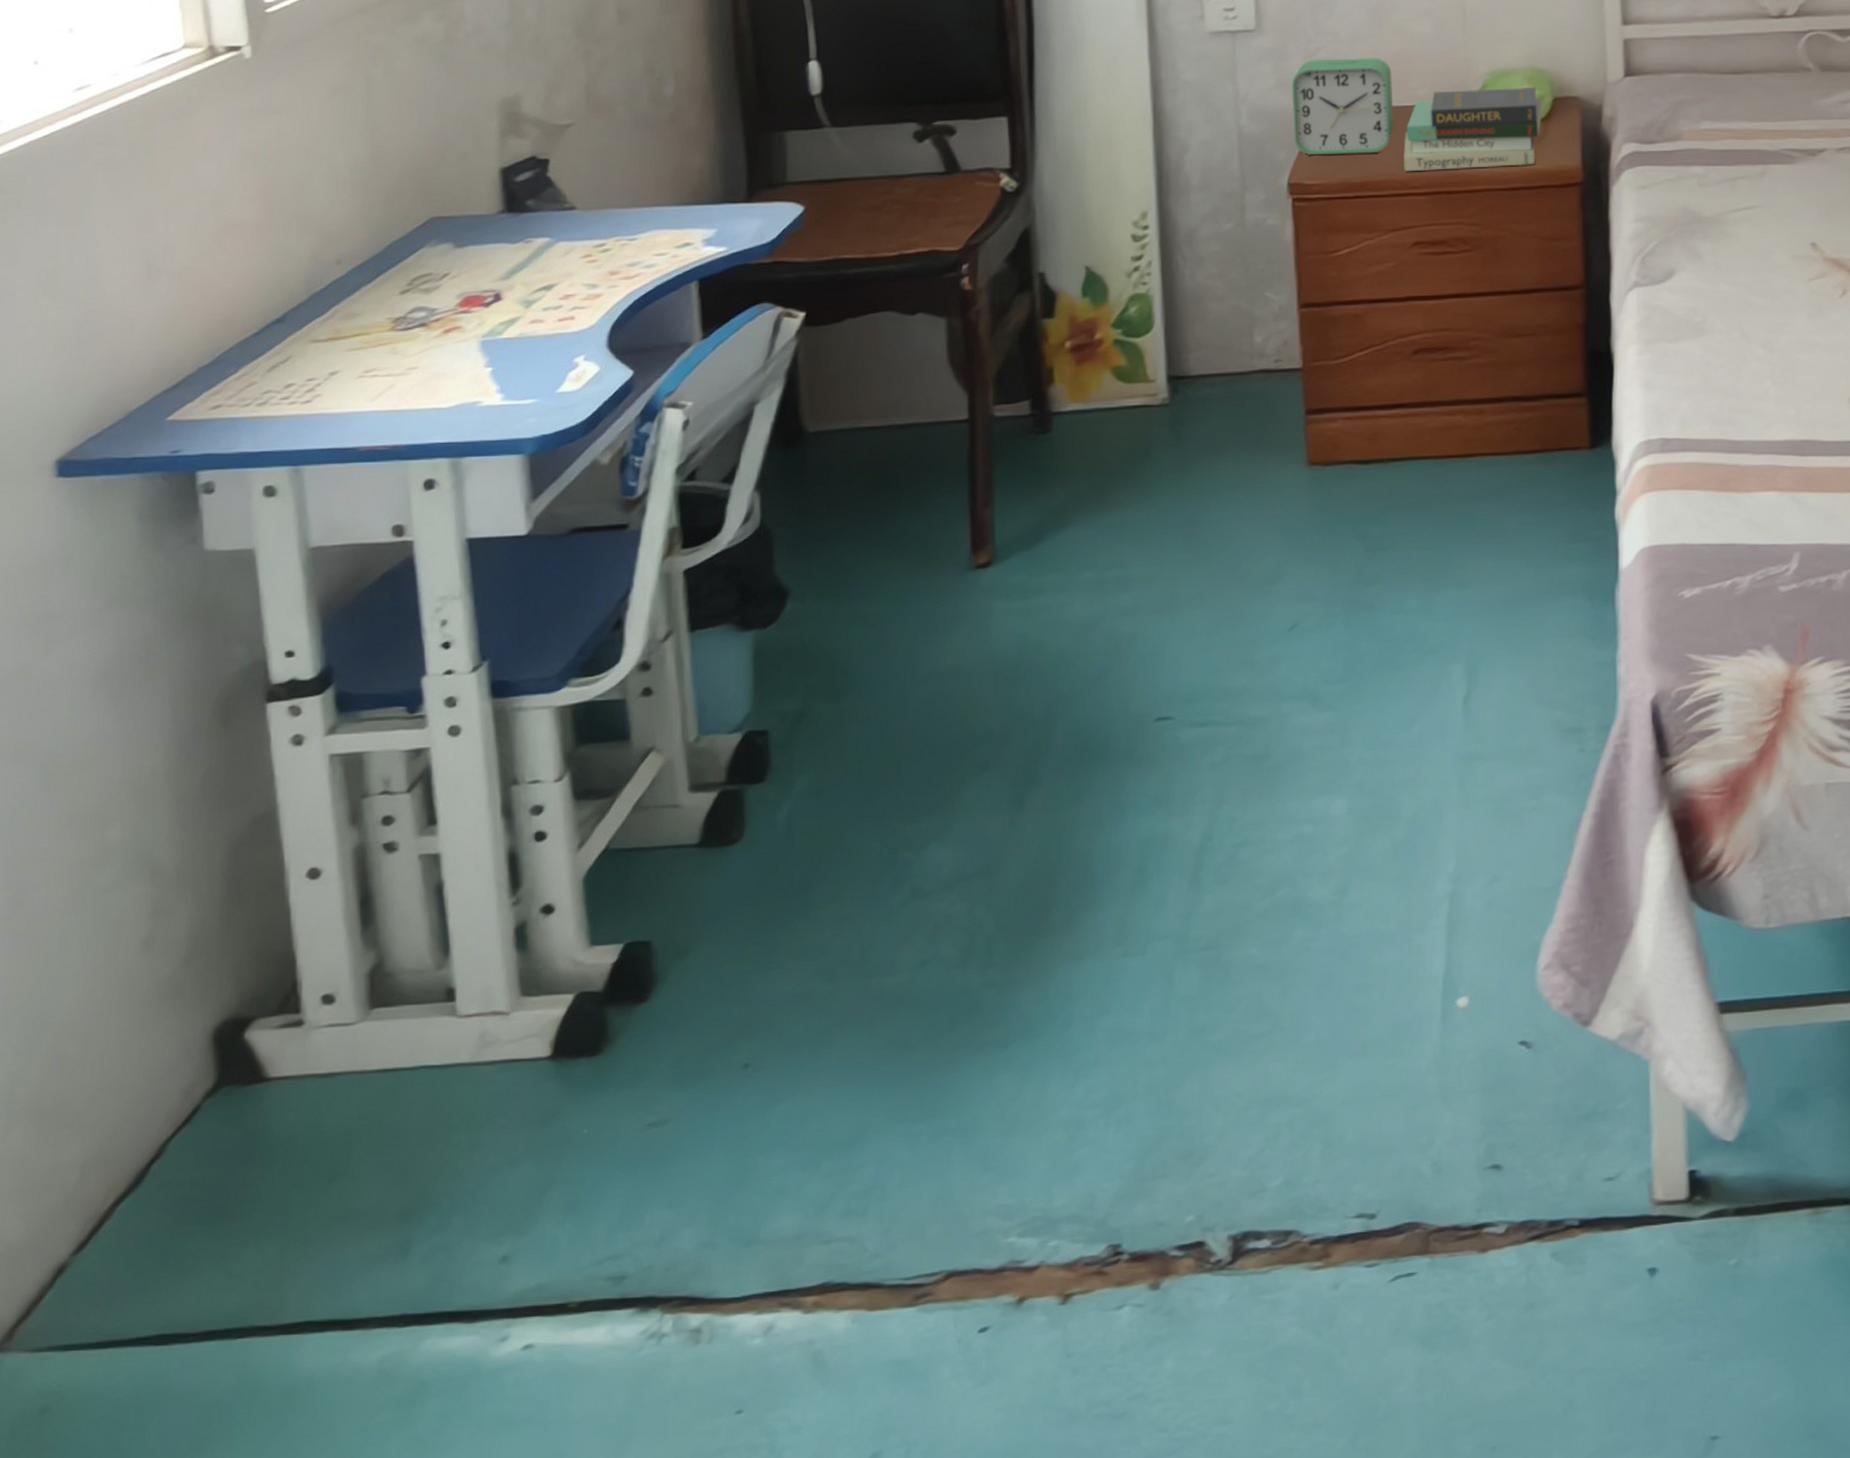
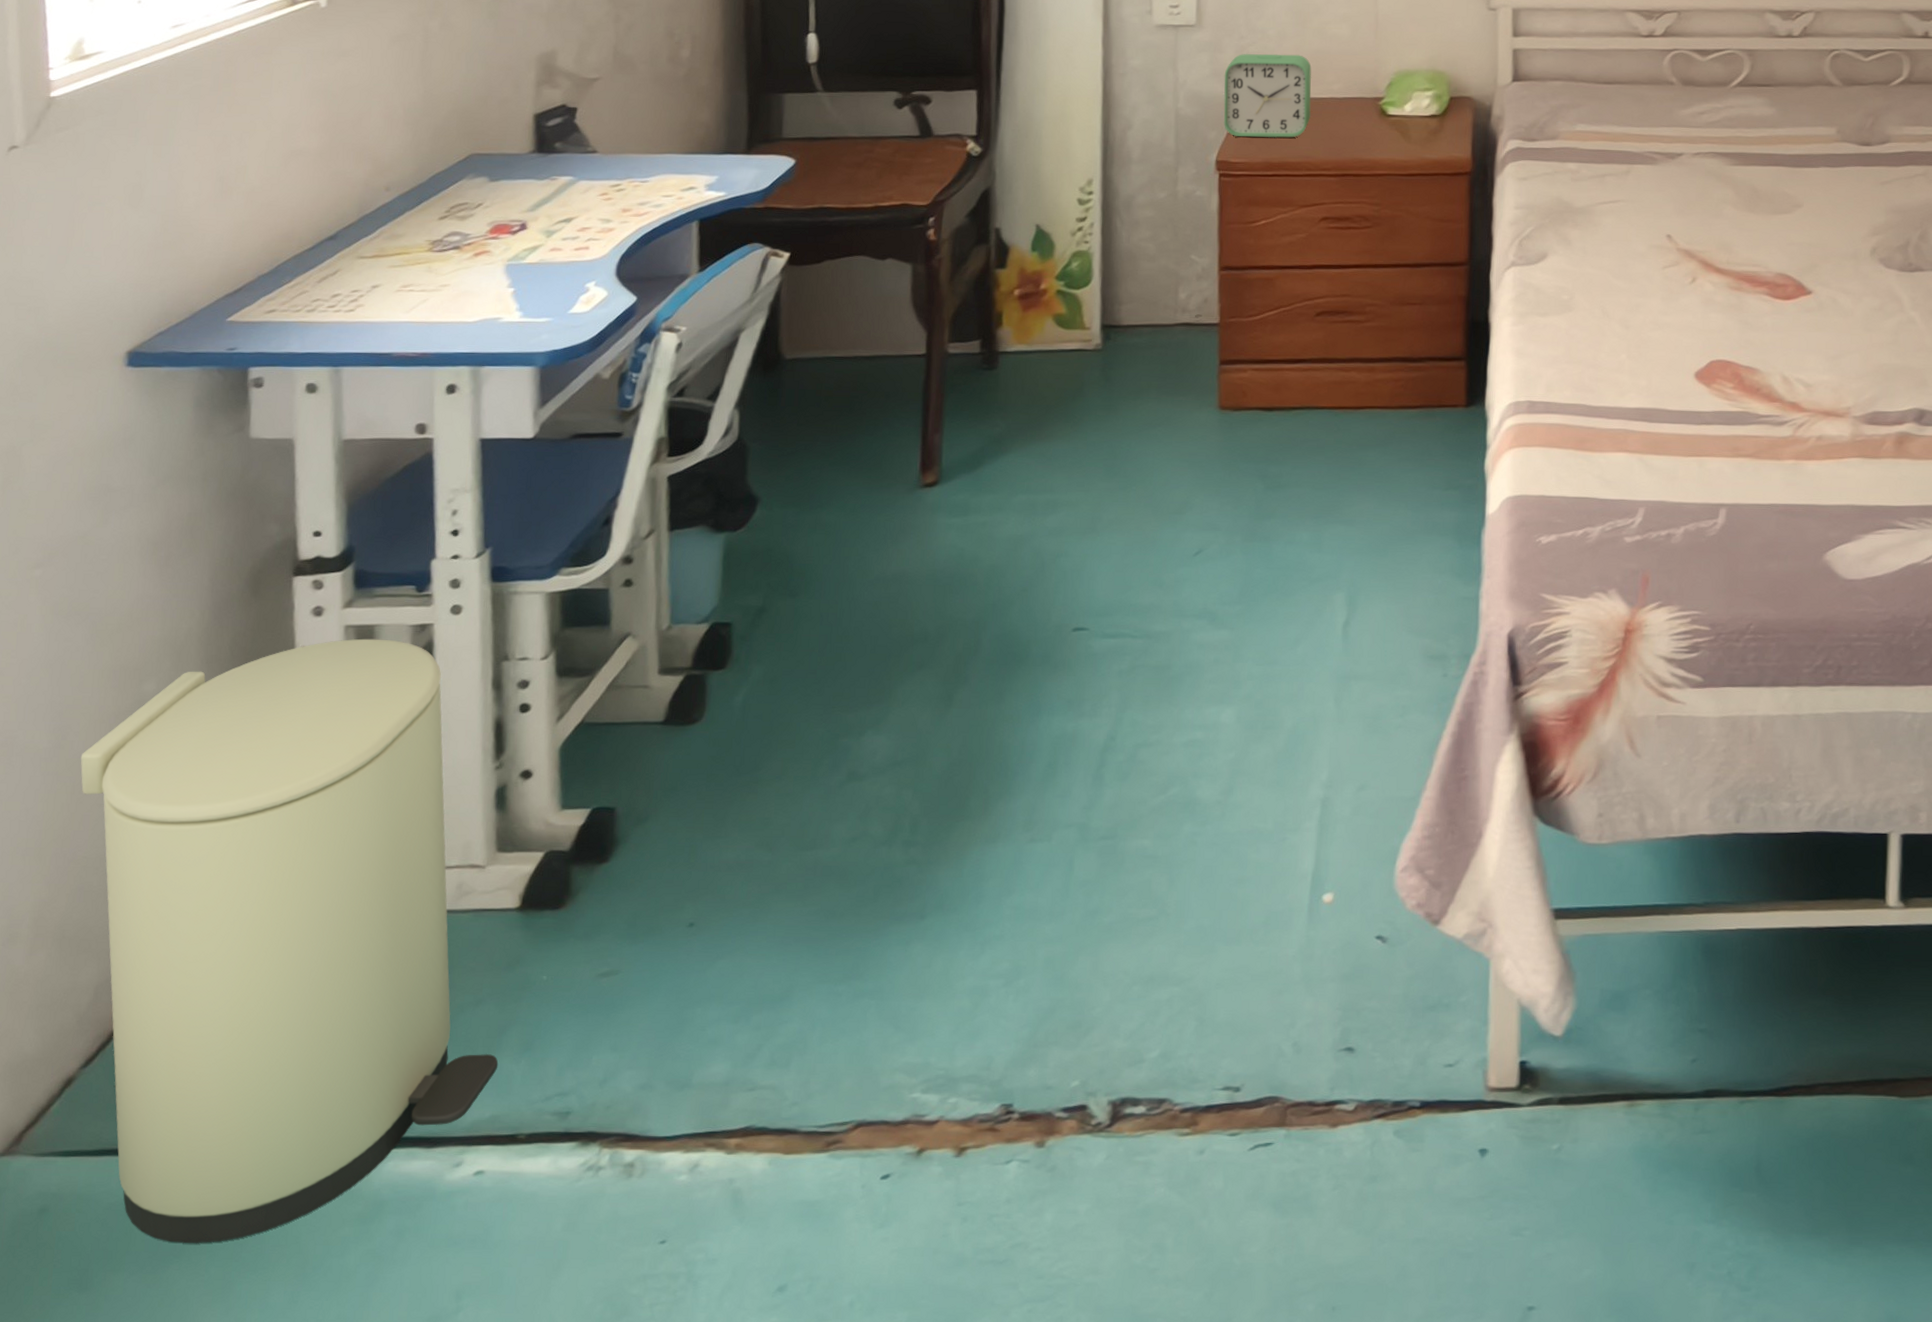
pedal bin: none [42,767,541,1439] -> present [80,638,499,1244]
books: present [1403,88,1542,172] -> none [1316,86,1440,156]

